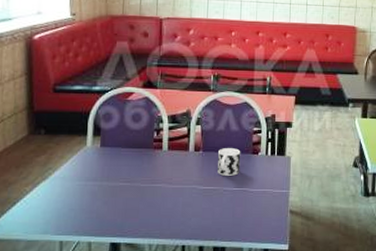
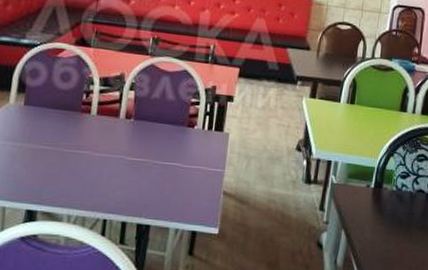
cup: present [218,148,241,176] -> none [148,118,176,149]

